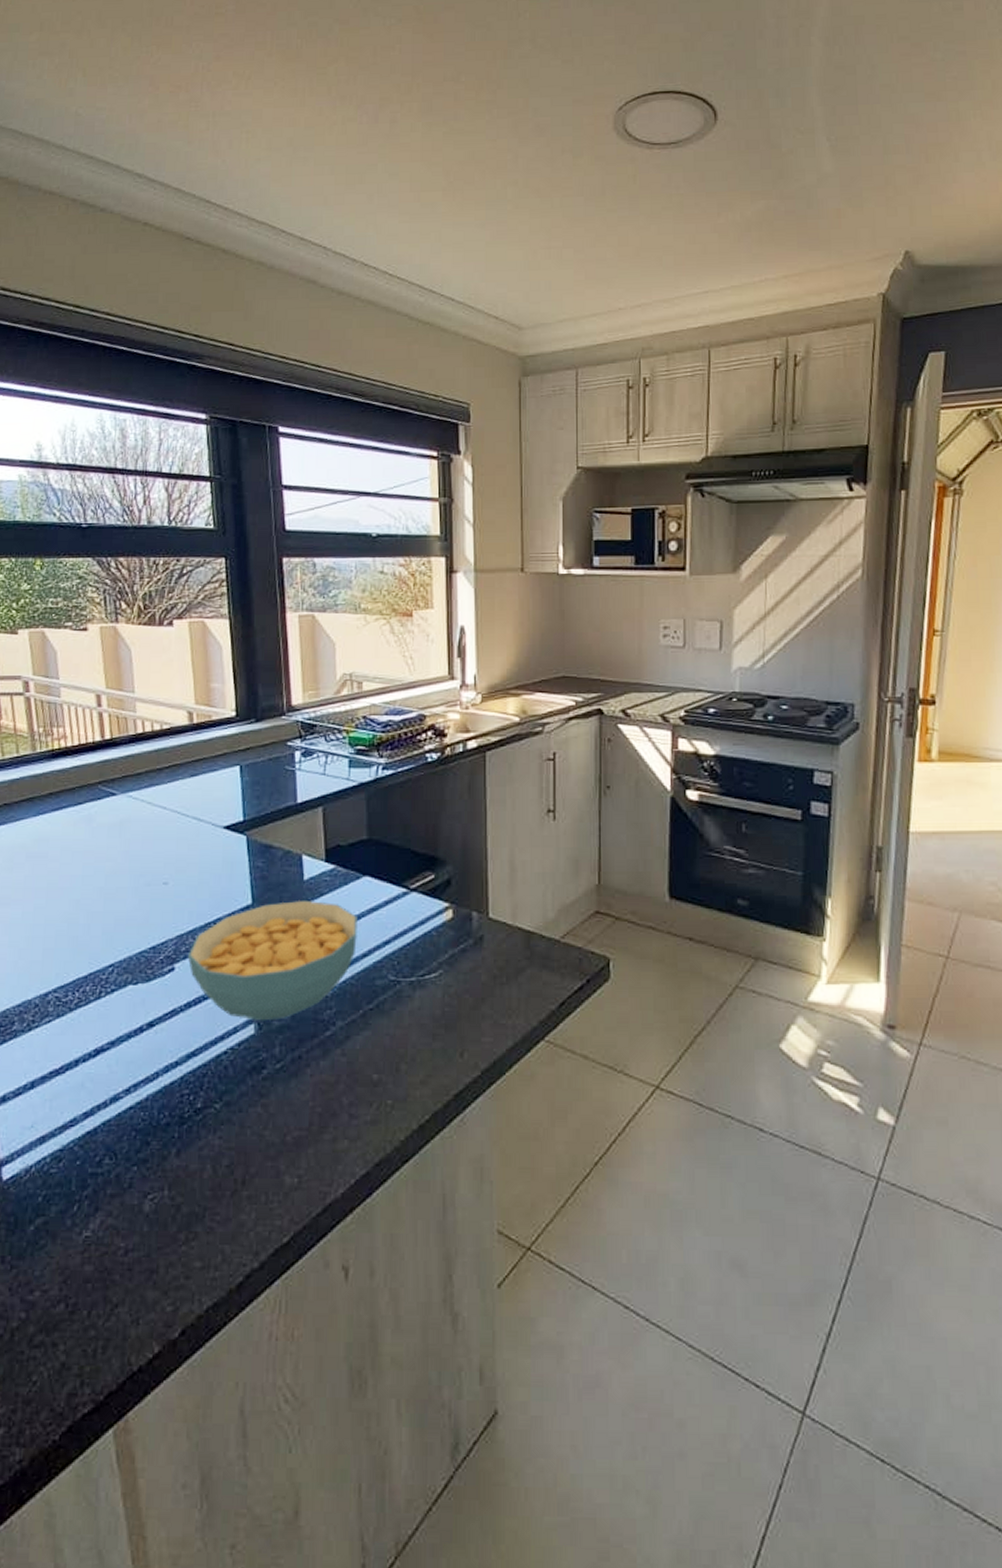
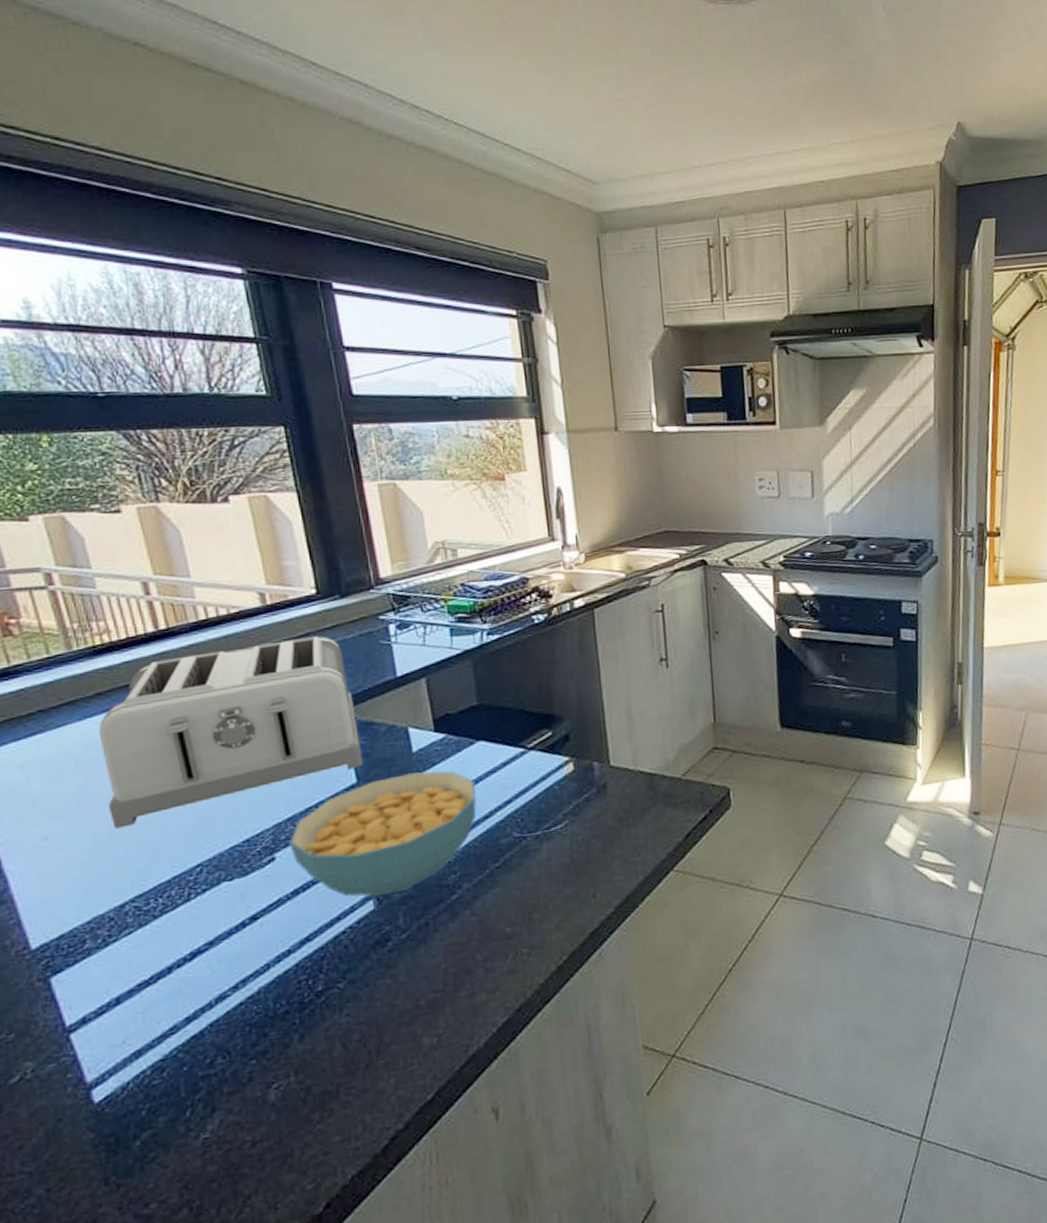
toaster: none [47,757,259,920] -> present [98,636,363,829]

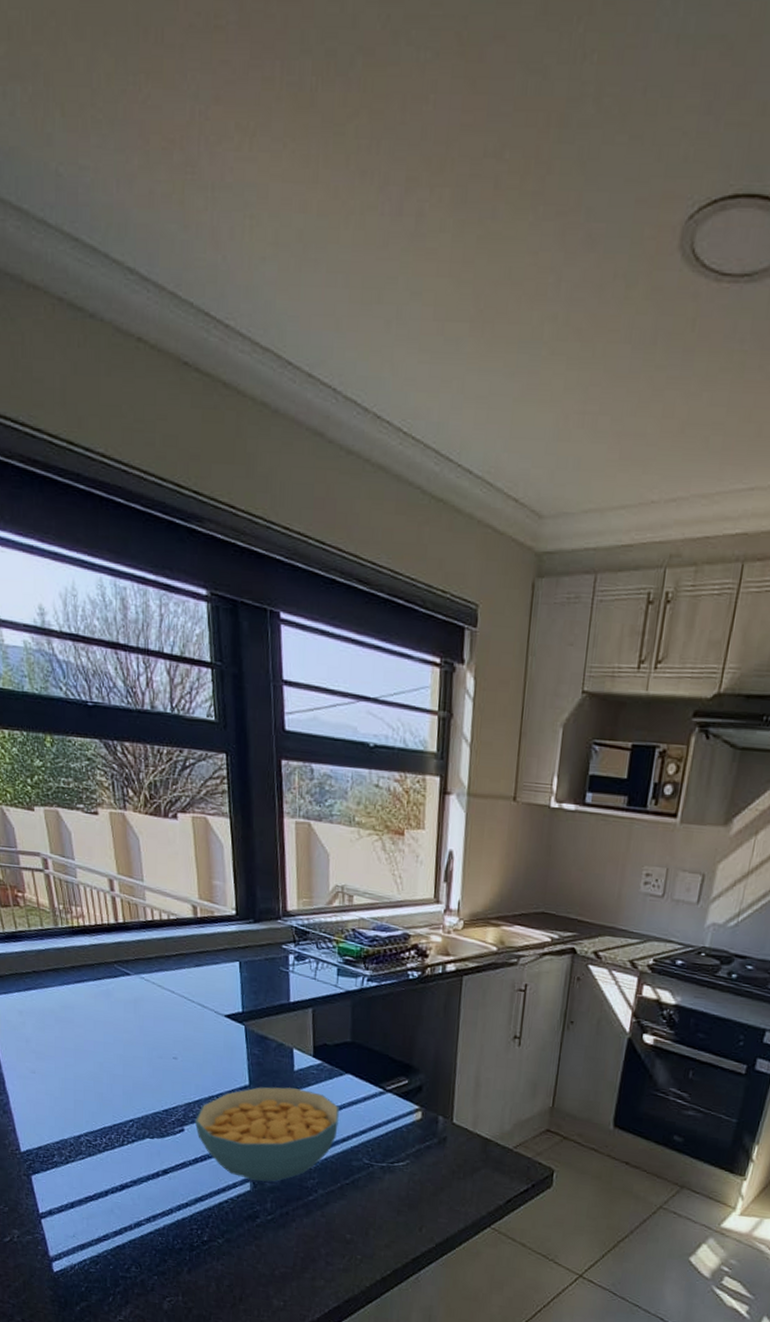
toaster: present [98,636,363,829] -> none [72,948,256,1078]

